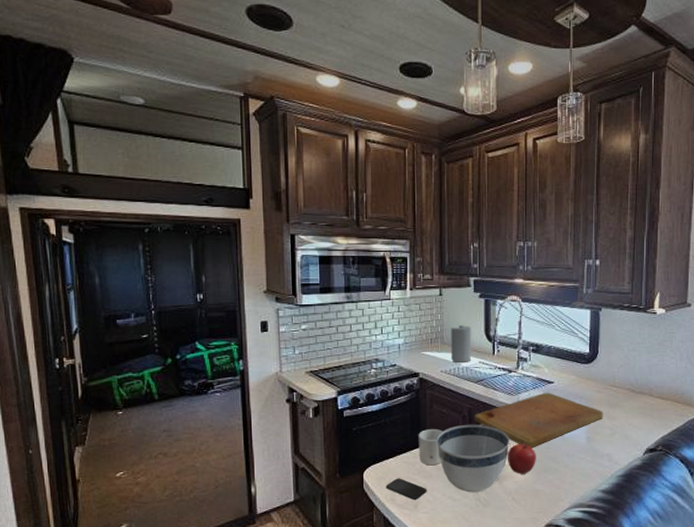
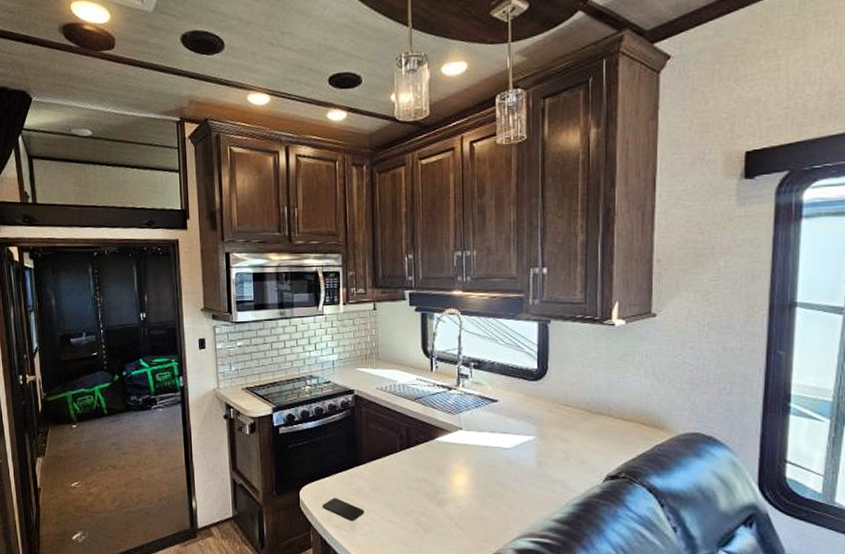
mug: present [418,429,443,466] -> none [354,448,380,486]
bowl: present [436,424,509,493] -> none [373,444,450,516]
paper towel holder: present [451,325,472,362] -> none [386,340,409,379]
cutting board: present [474,392,604,448] -> none [413,411,556,471]
fruit: present [507,444,536,474] -> none [448,466,481,499]

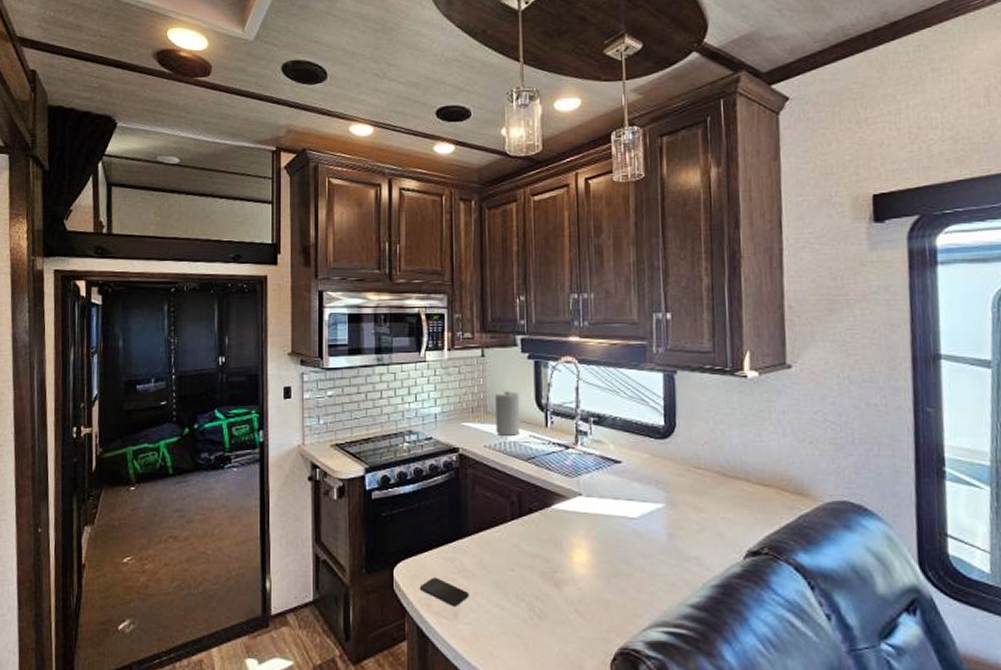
paper towel holder: none [386,340,409,379] -> present [495,391,521,436]

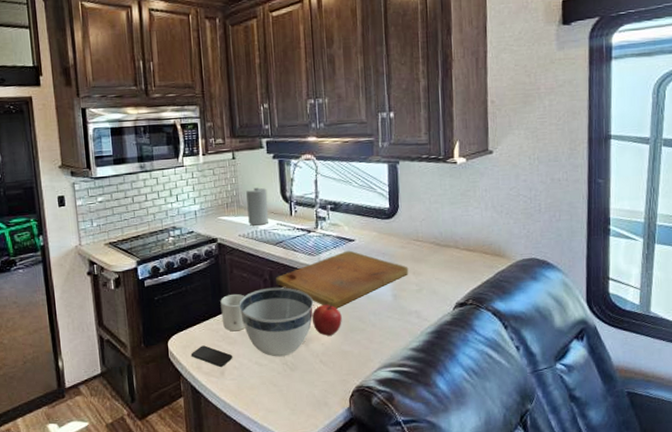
mug: none [458,517,488,563] -> present [220,294,245,332]
bowl: none [480,512,569,600] -> present [239,286,313,357]
cutting board: none [525,474,688,546] -> present [276,250,409,309]
fruit: none [566,539,604,579] -> present [311,304,342,336]

